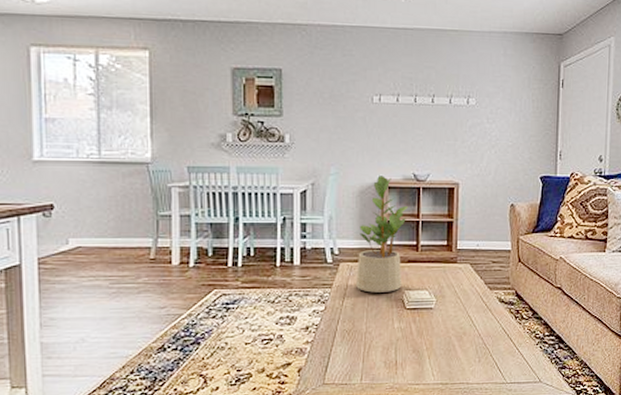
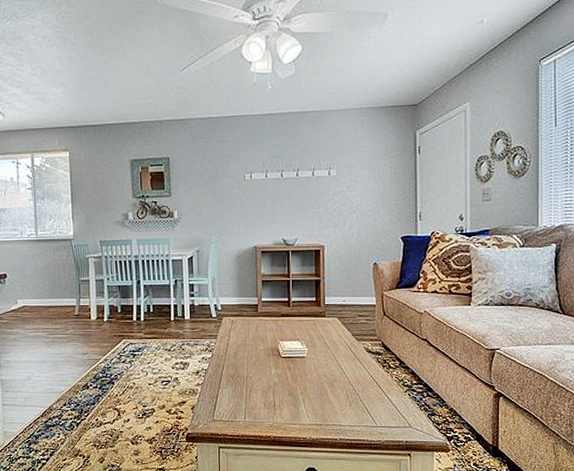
potted plant: present [356,176,408,293] -> none [237,242,279,343]

